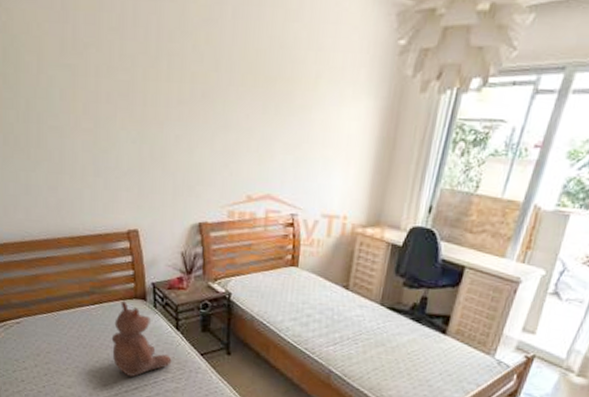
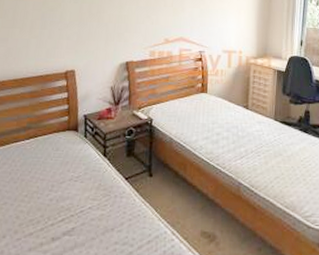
stuffed bear: present [111,300,172,377] -> none [42,133,99,208]

